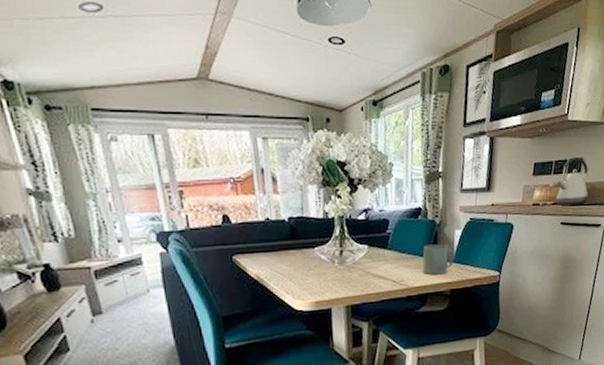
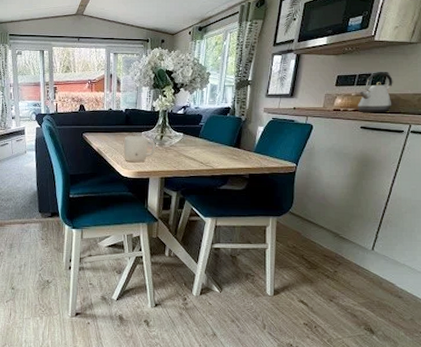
mug: none [291,253,335,291] -> present [124,136,155,163]
mug: present [422,244,454,275] -> none [226,136,256,161]

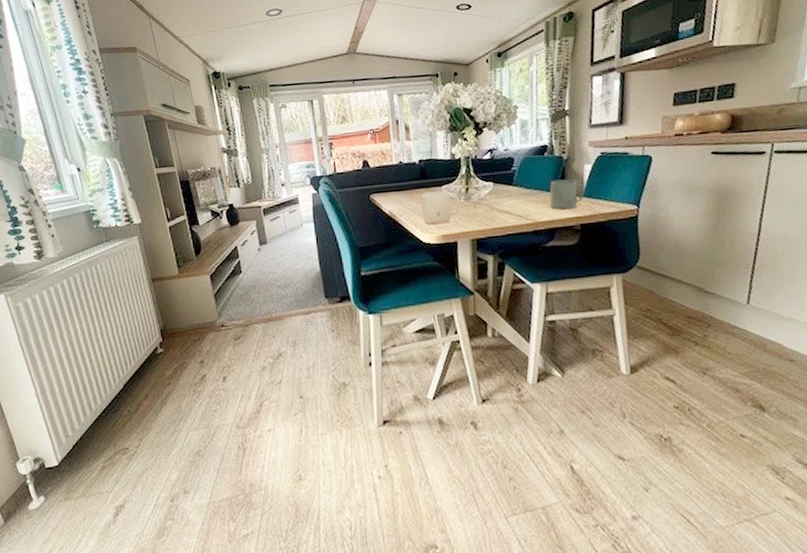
mug: none [226,136,256,161] -> present [549,179,584,210]
kettle: present [357,72,393,113] -> none [703,82,747,136]

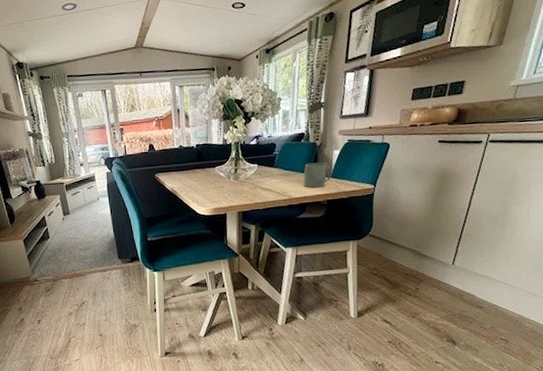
mug: present [421,191,461,225] -> none [198,171,230,200]

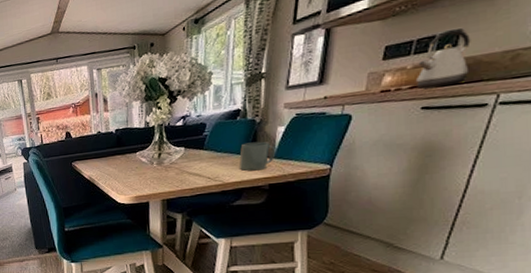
kettle: none [434,80,471,127] -> present [415,29,471,90]

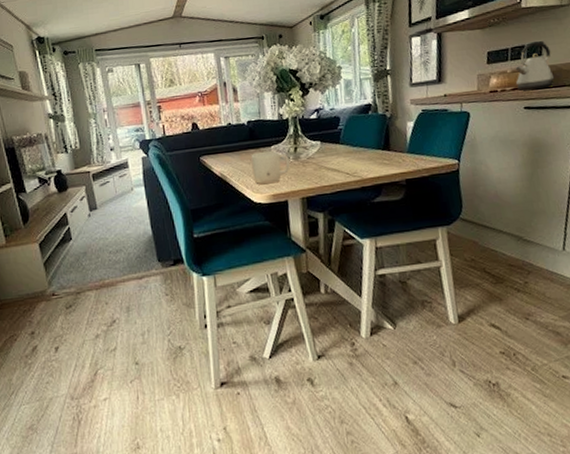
mug: none [117,157,153,188] -> present [251,151,290,185]
mug: present [238,141,276,171] -> none [375,136,408,166]

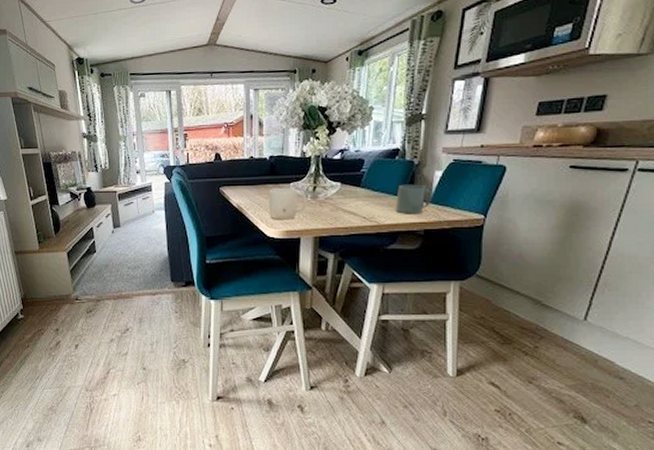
mug: none [375,136,408,166] -> present [395,184,432,214]
kettle: present [515,41,555,92] -> none [565,94,614,149]

